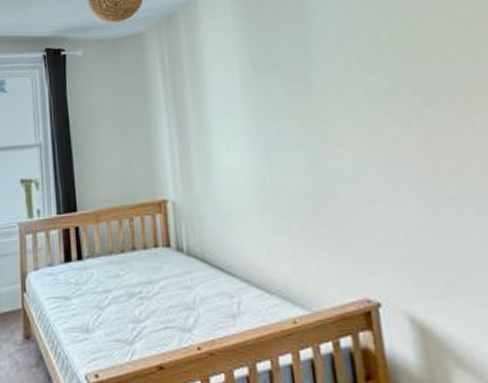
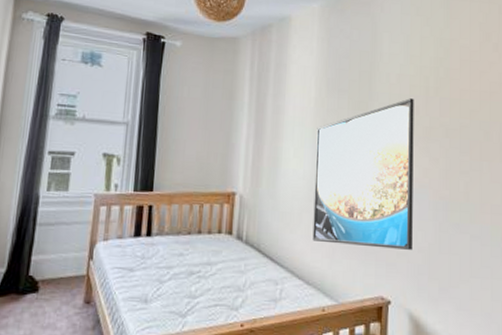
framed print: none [248,58,398,243] -> present [312,98,414,250]

